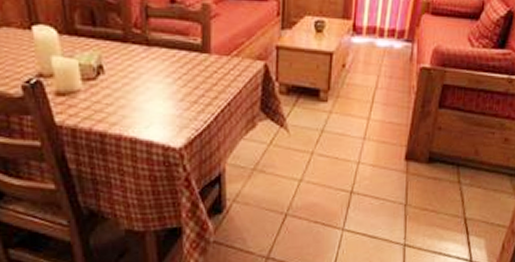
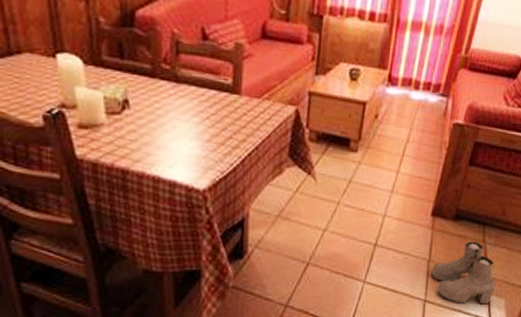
boots: none [408,183,473,246] -> present [430,241,495,305]

